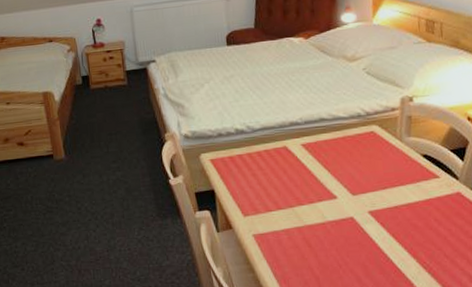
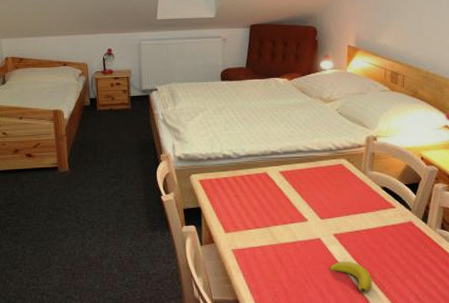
banana: none [365,240,417,276] -> present [329,261,372,293]

